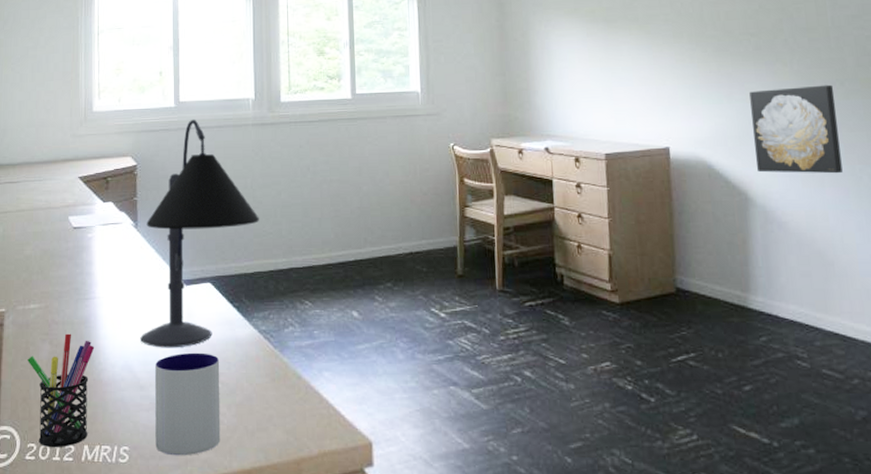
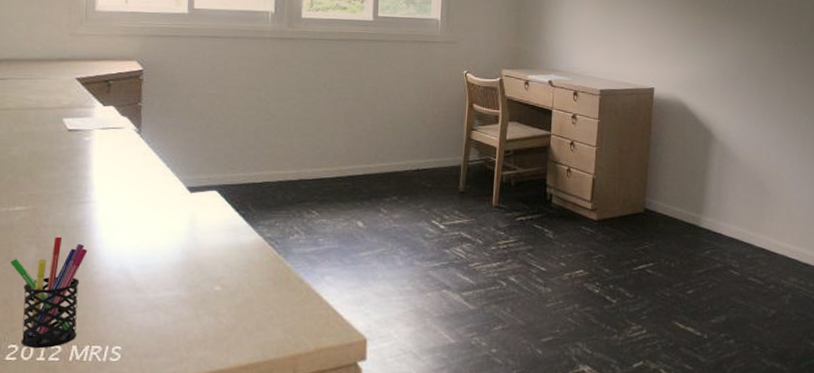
desk lamp: present [140,119,259,348] -> none [138,27,271,253]
mug: present [155,352,221,456] -> none [150,257,222,354]
wall art: present [749,84,843,174] -> none [721,43,790,119]

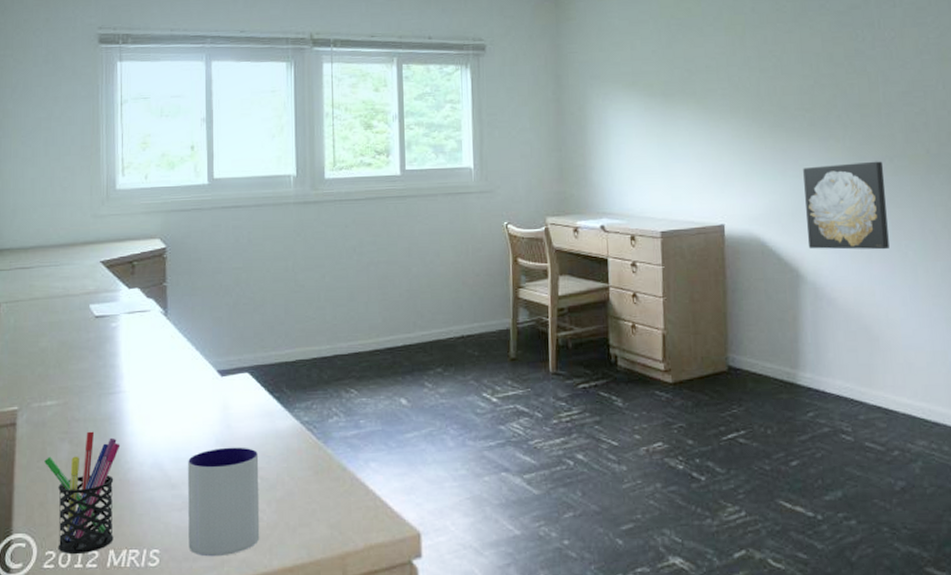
mug: none [150,257,222,354] -> present [188,447,260,557]
wall art: none [721,43,790,119] -> present [803,161,889,250]

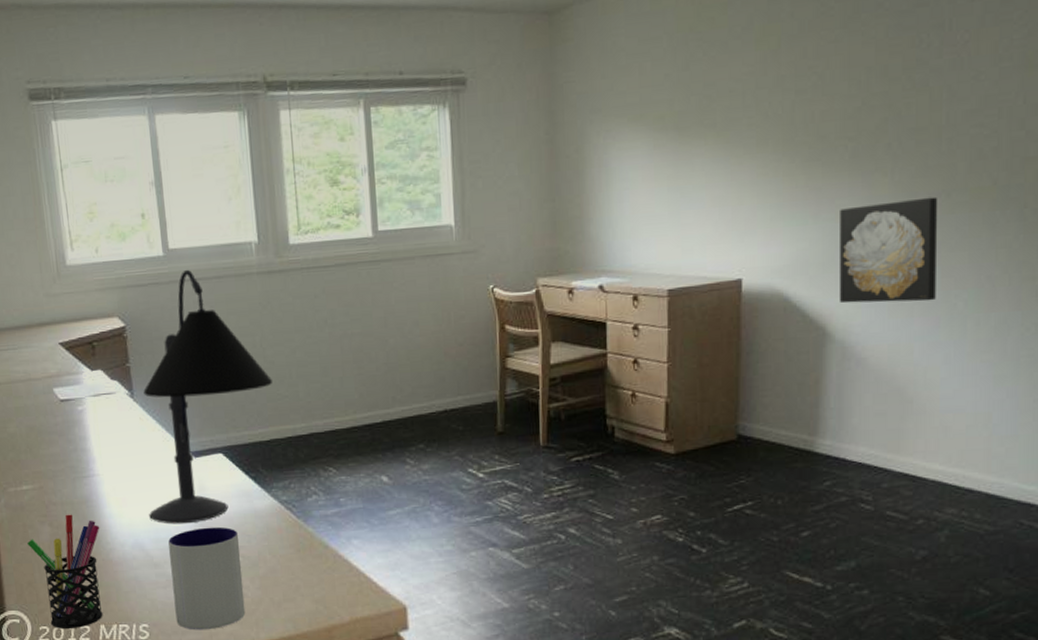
desk lamp: none [171,197,301,444] -> present [143,269,272,524]

